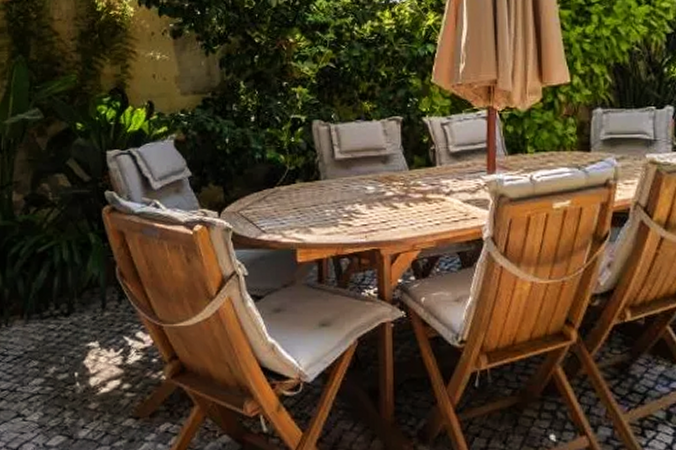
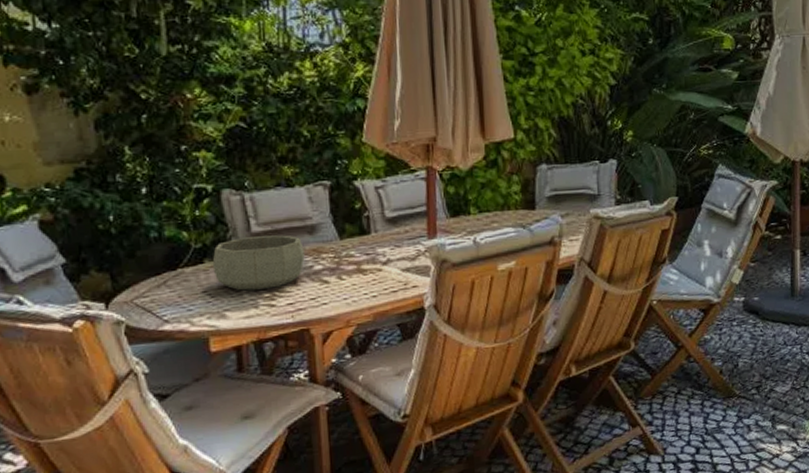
decorative bowl: none [302,162,378,210] -> present [212,235,305,291]

